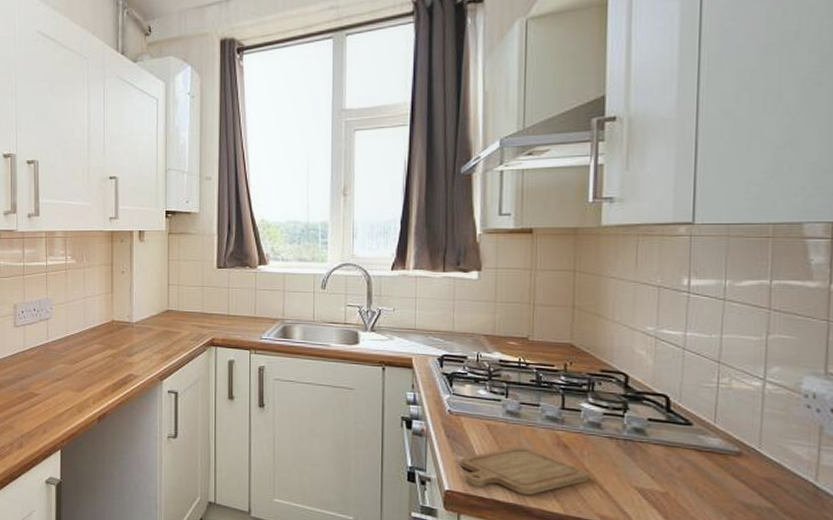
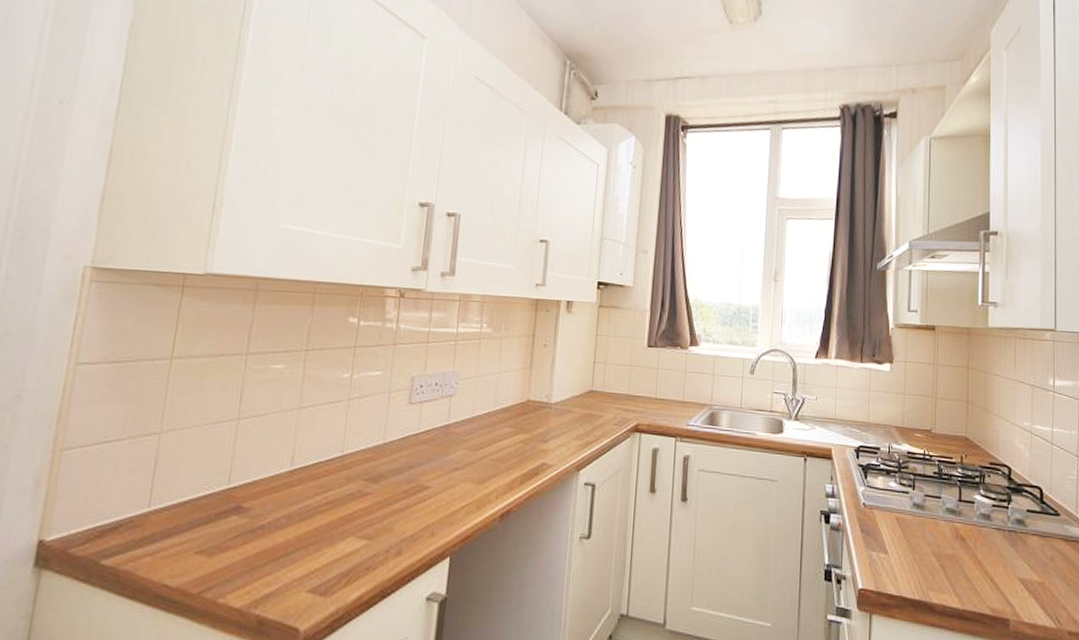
chopping board: present [460,446,589,495] -> none [872,539,982,590]

